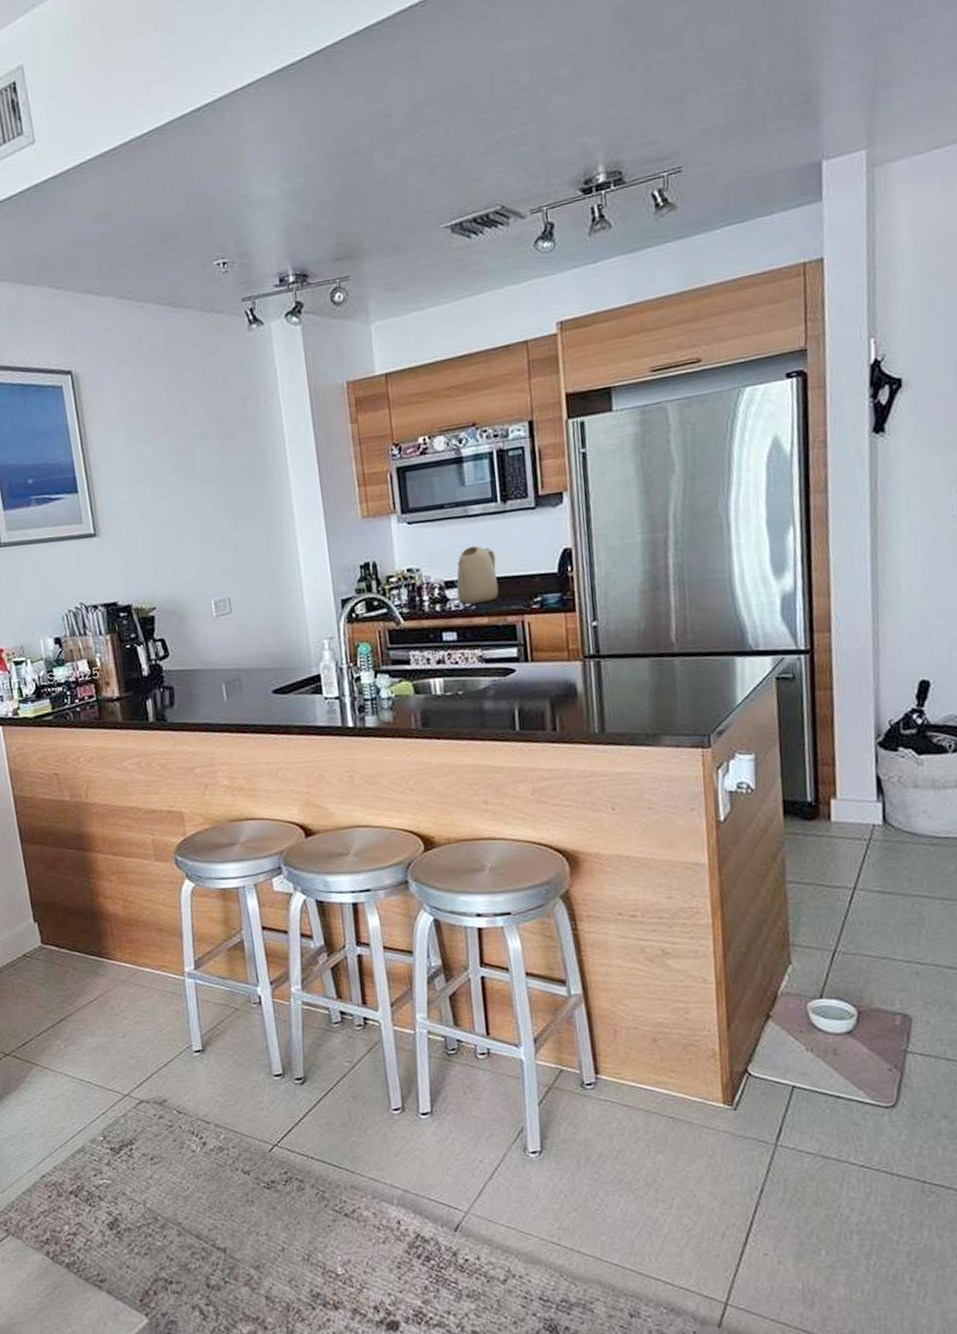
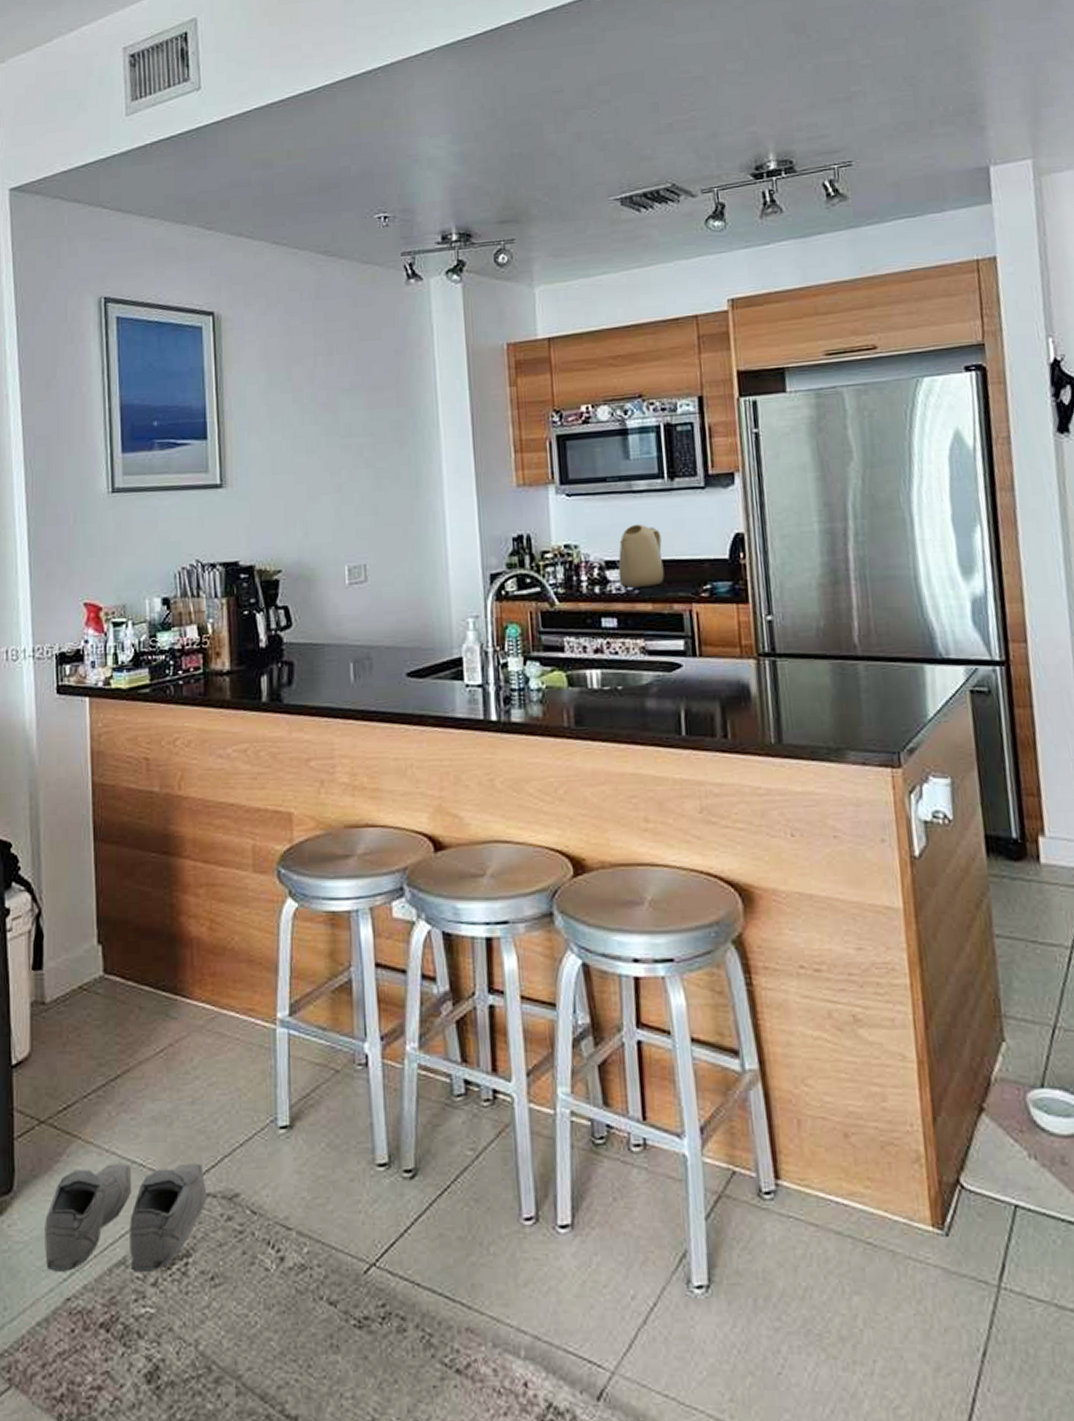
shoe: none [19,1079,143,1158] -> present [45,1163,207,1271]

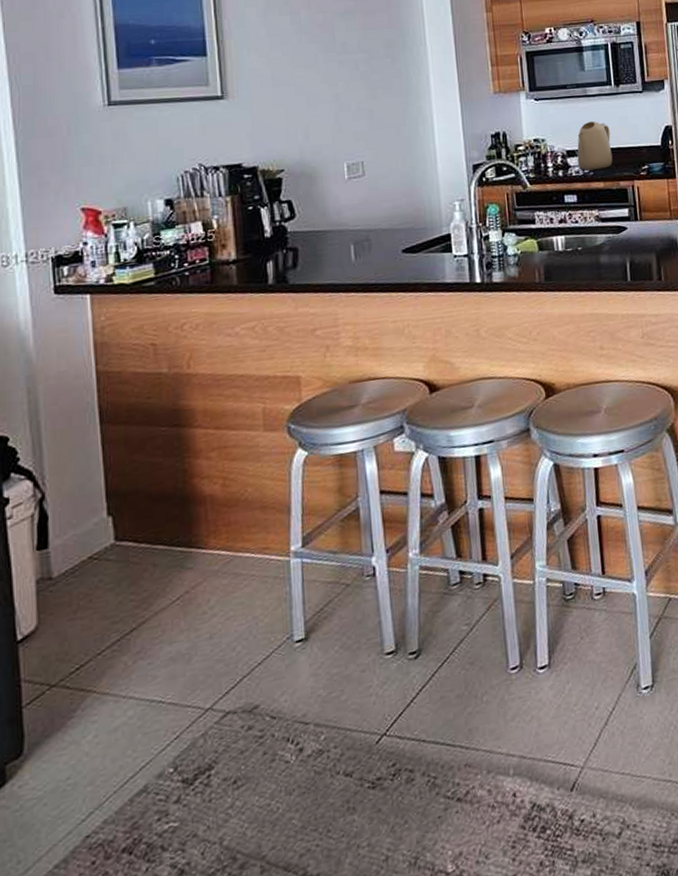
shoe: present [45,1163,207,1271] -> none [59,688,228,817]

